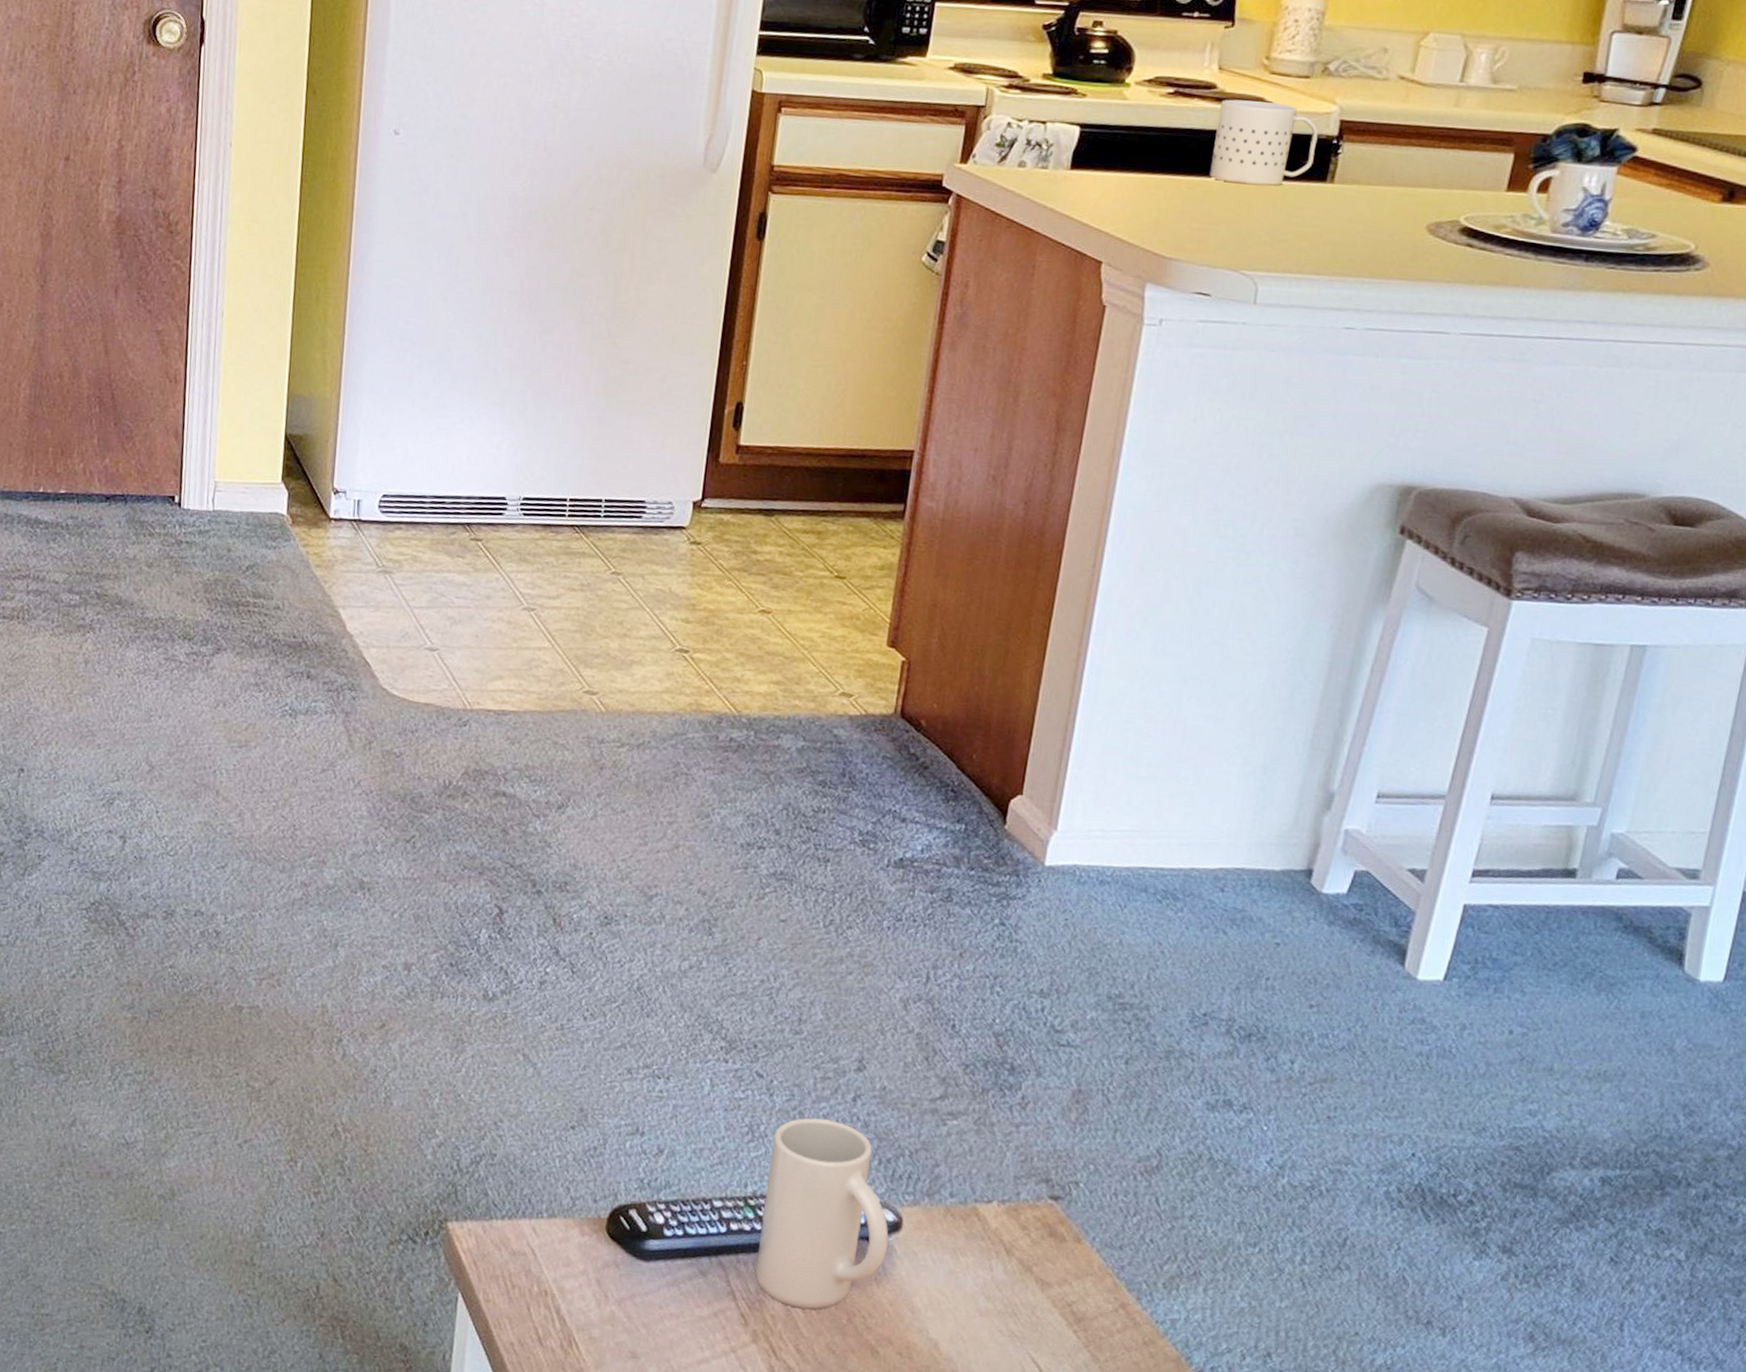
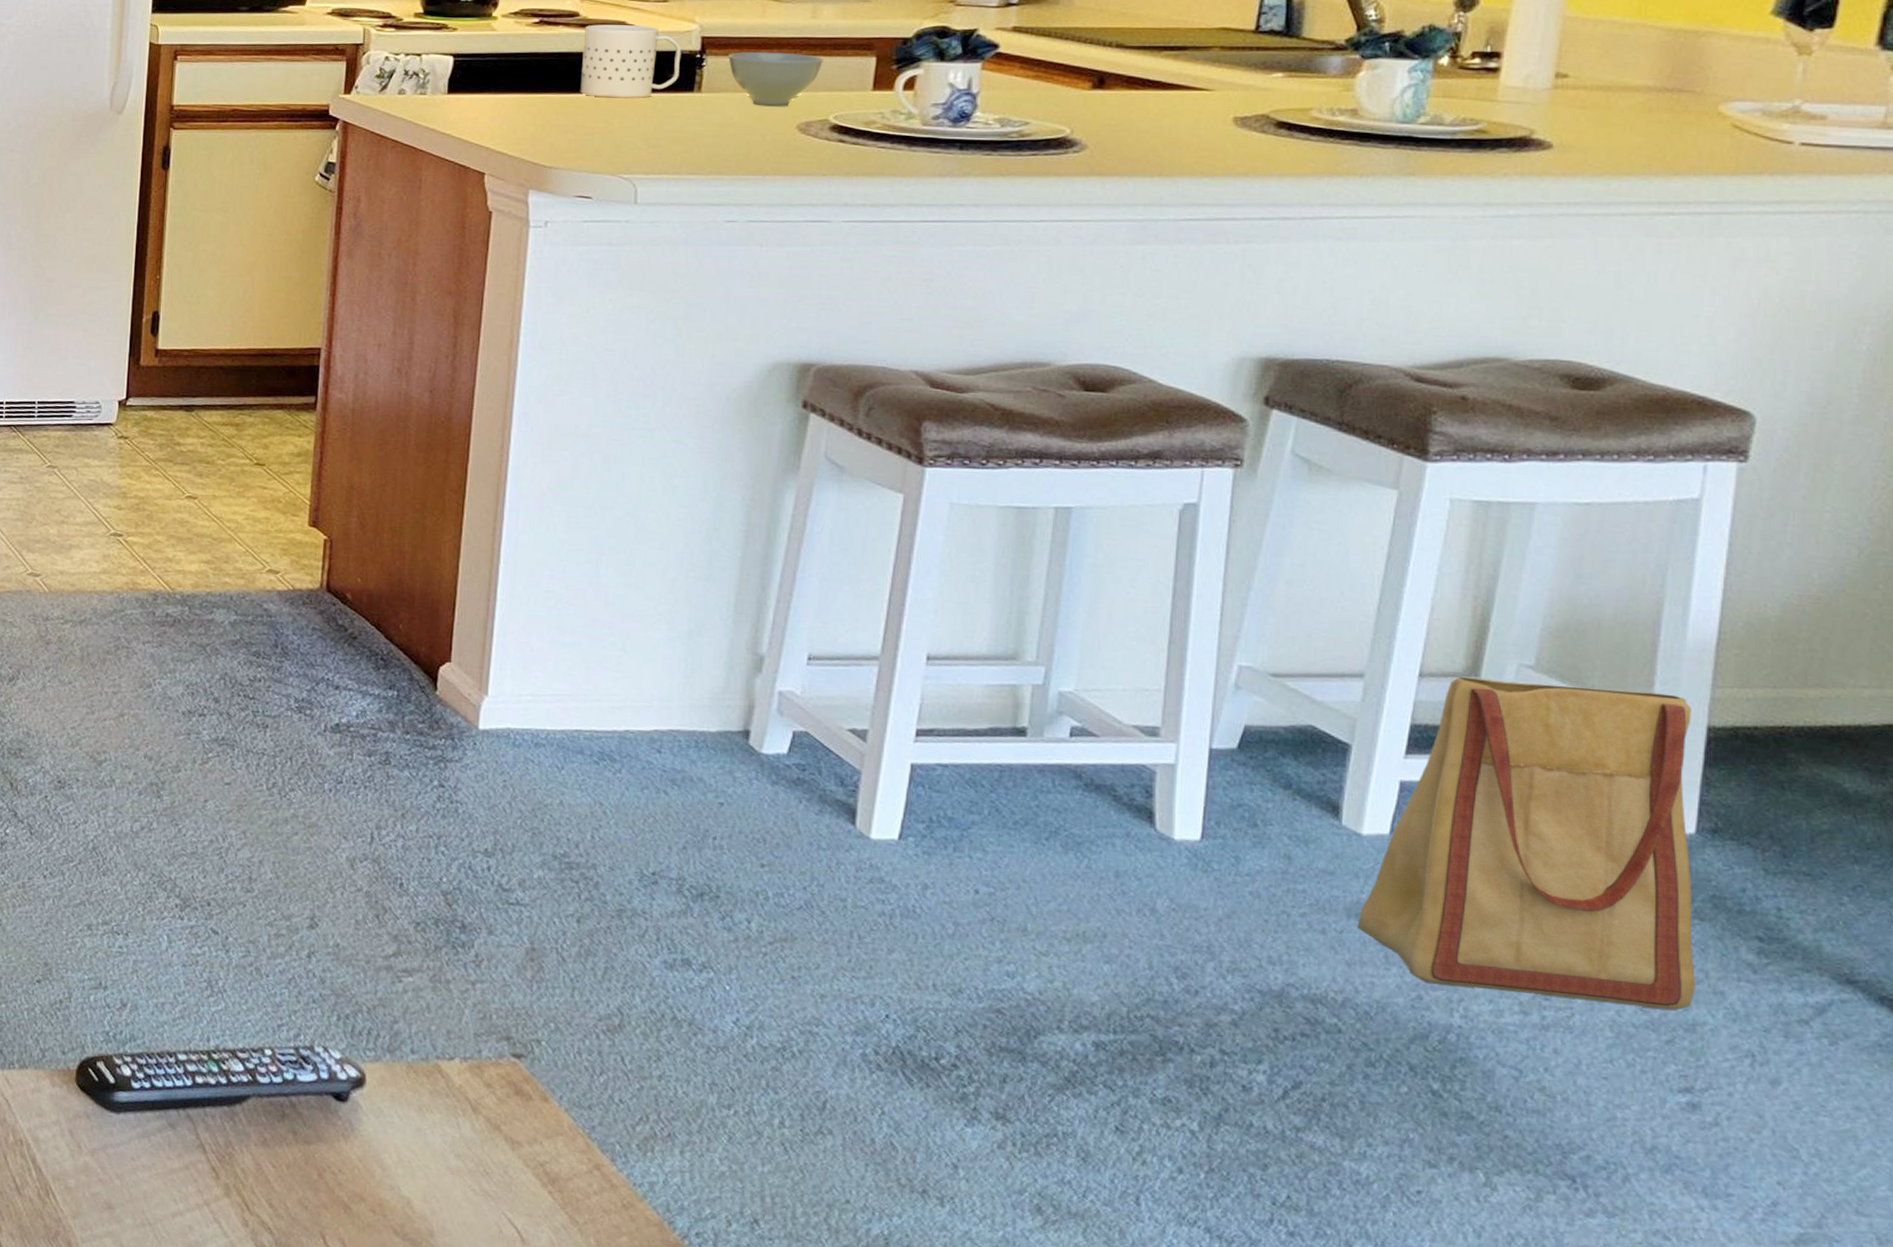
mug: present [755,1117,889,1309] -> none [223,973,353,1164]
bowl: none [1365,140,1462,205] -> present [728,51,824,107]

